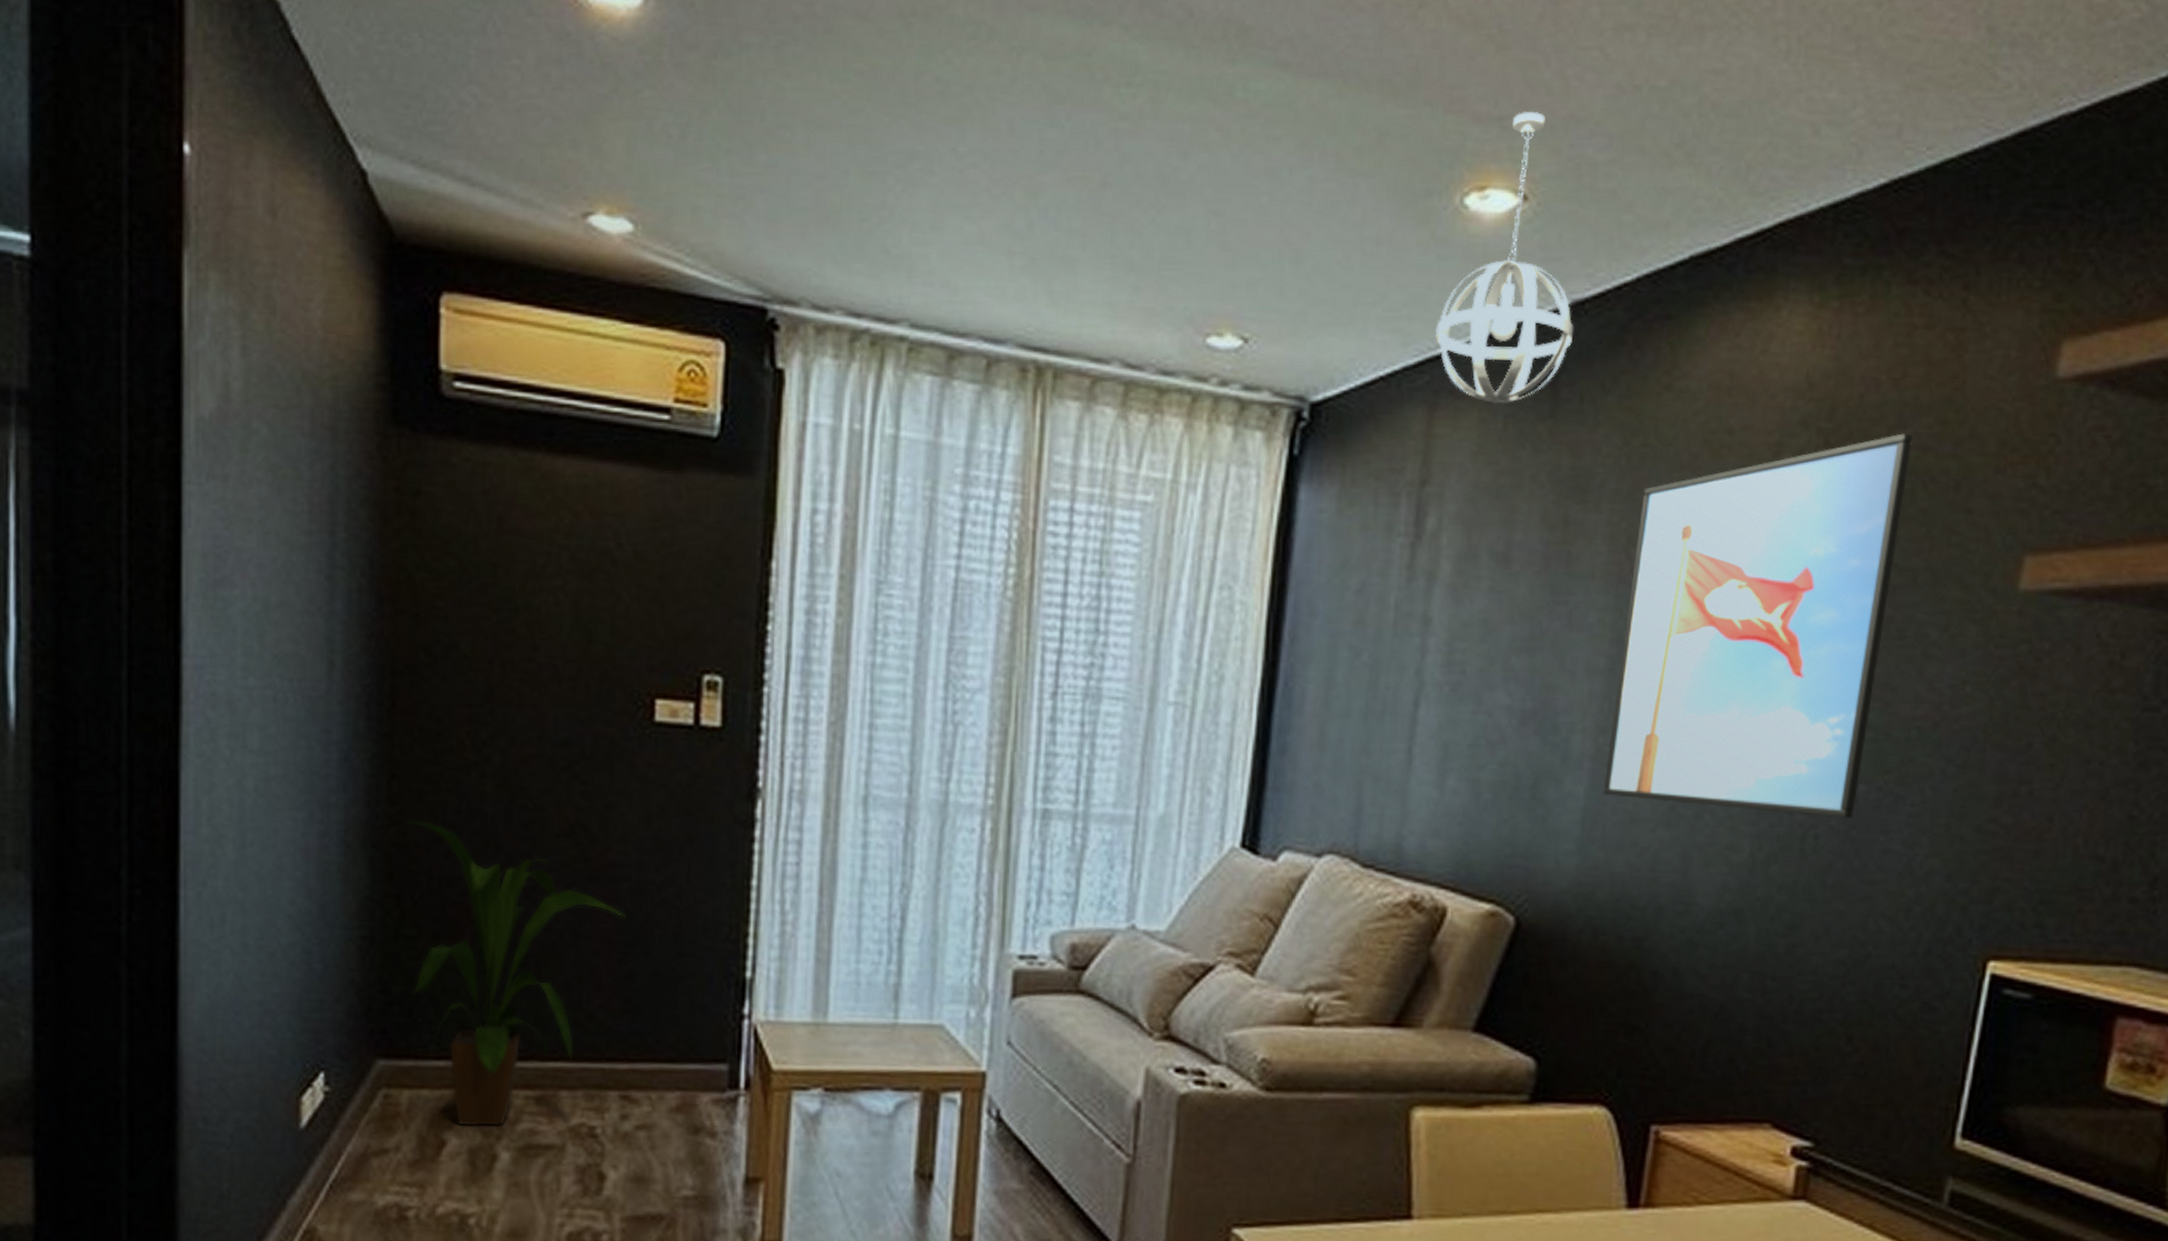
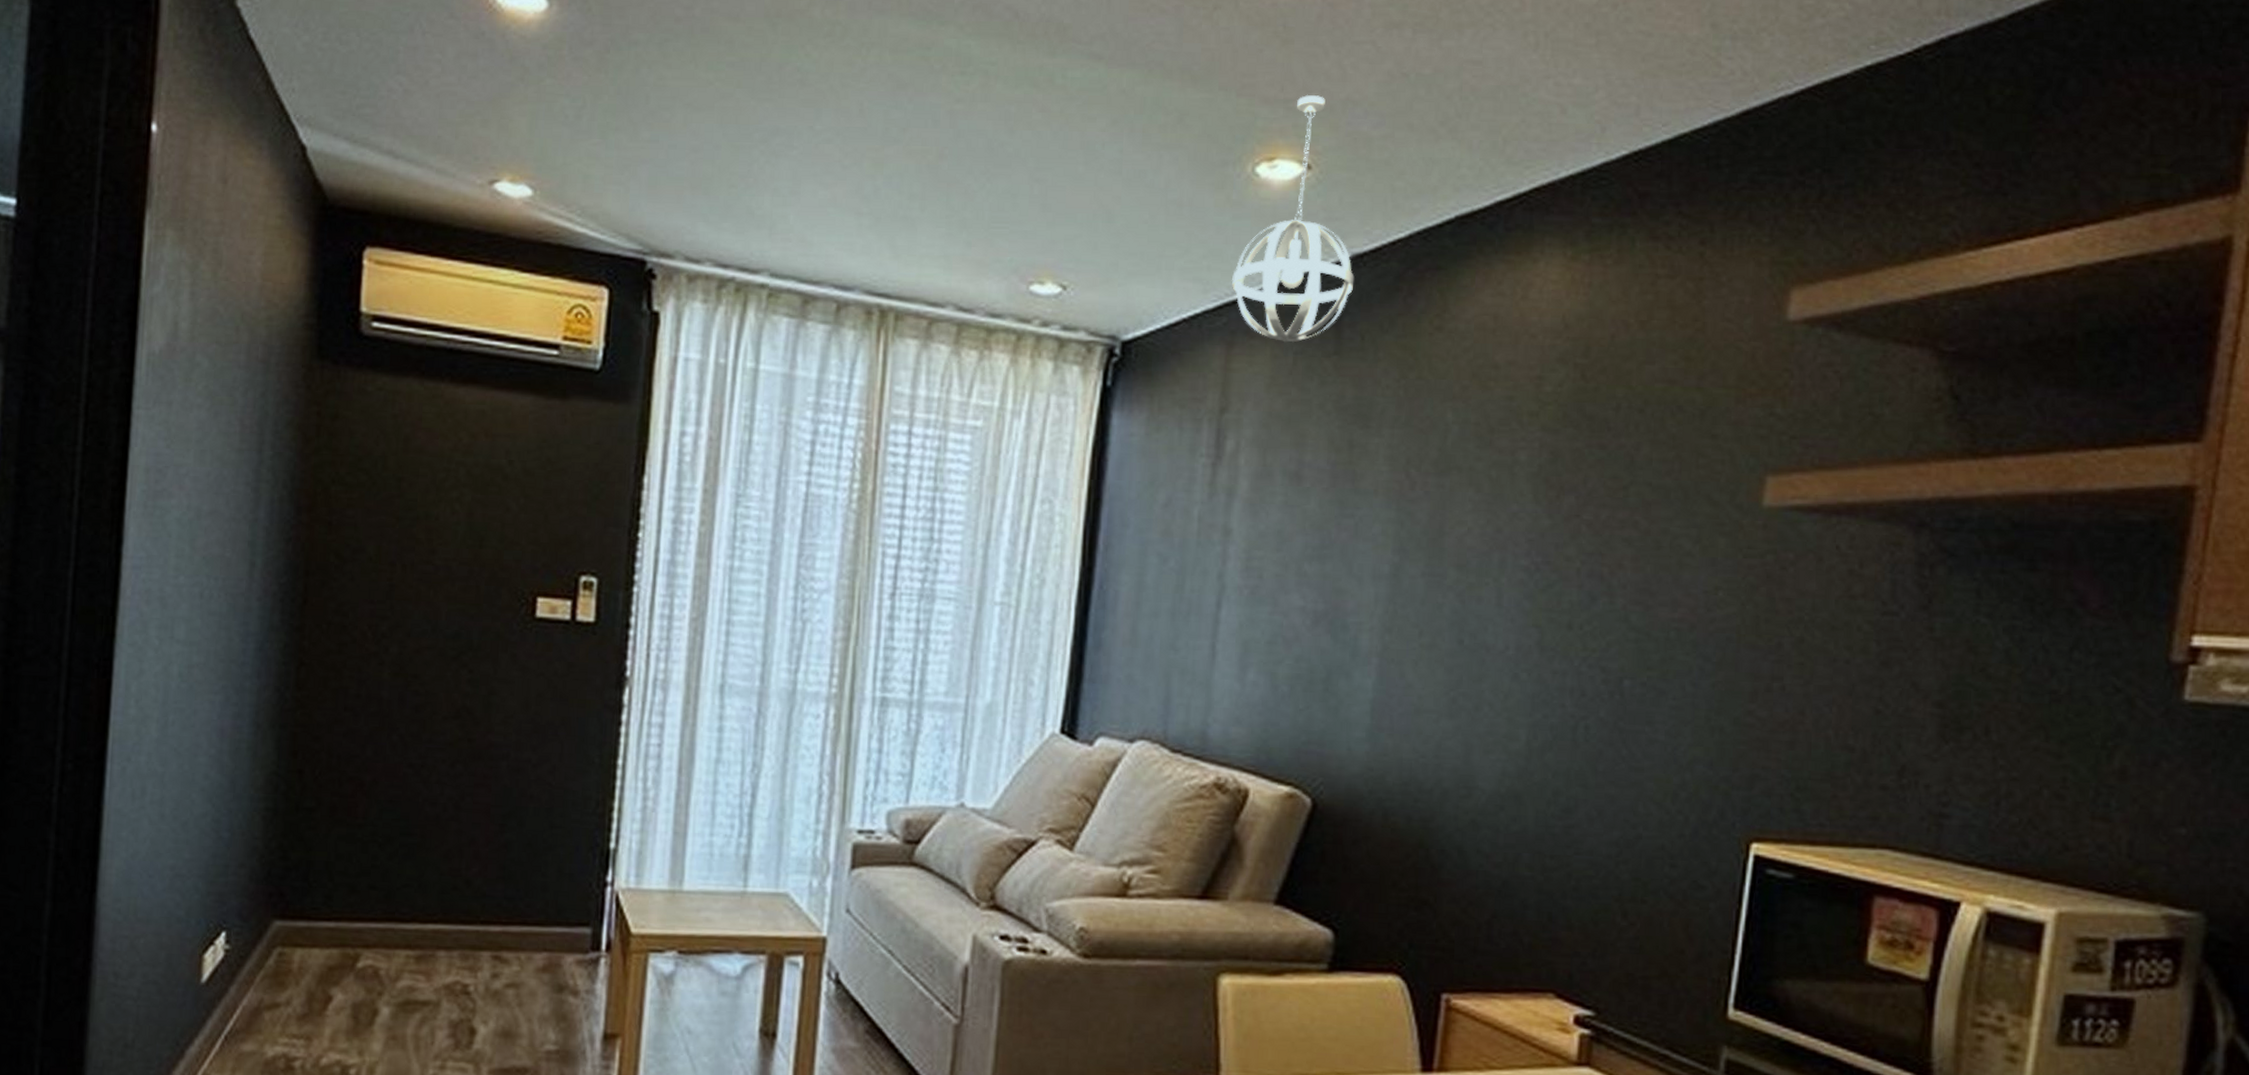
house plant: present [406,820,626,1127] -> none [308,703,504,984]
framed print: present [1603,433,1912,819] -> none [1390,368,1660,711]

